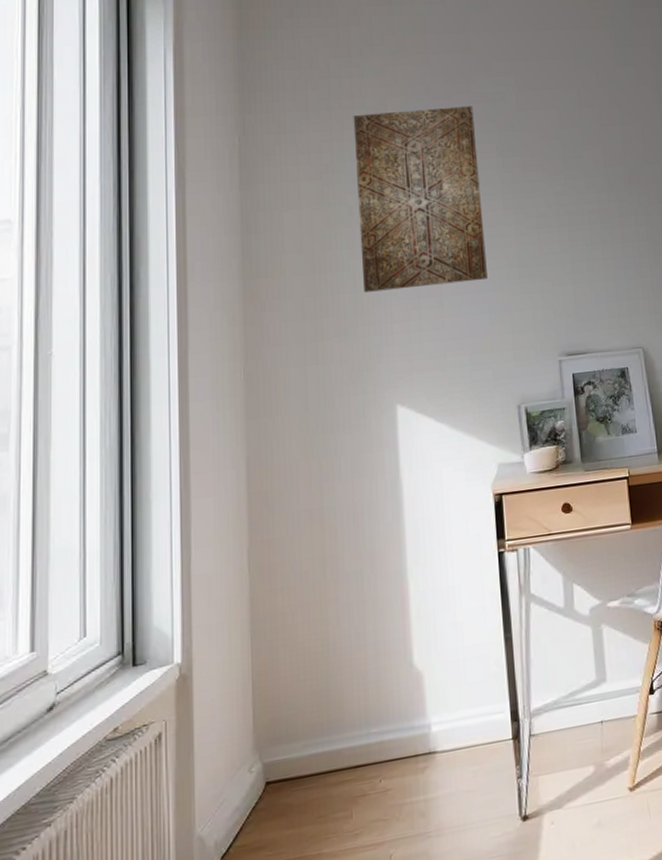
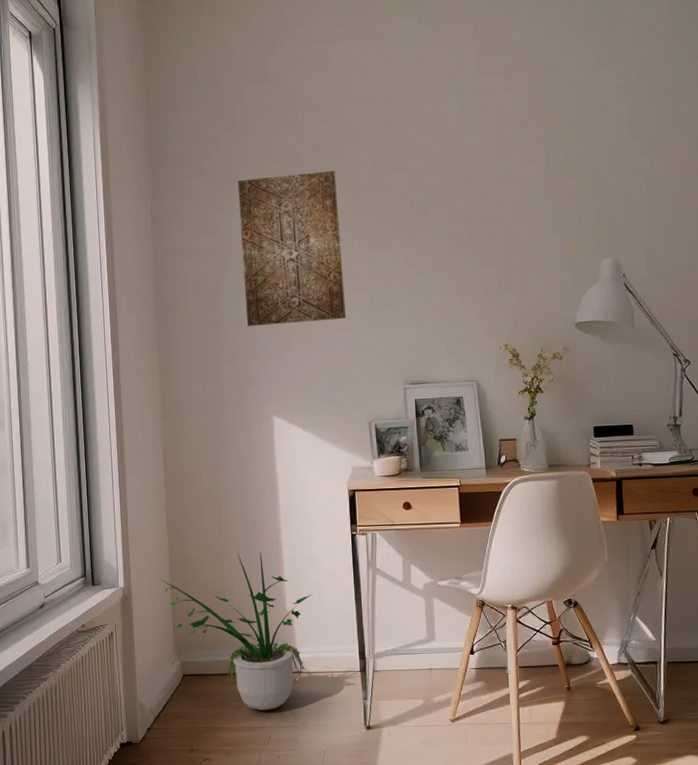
potted plant: none [234,589,449,819] -> present [159,552,313,711]

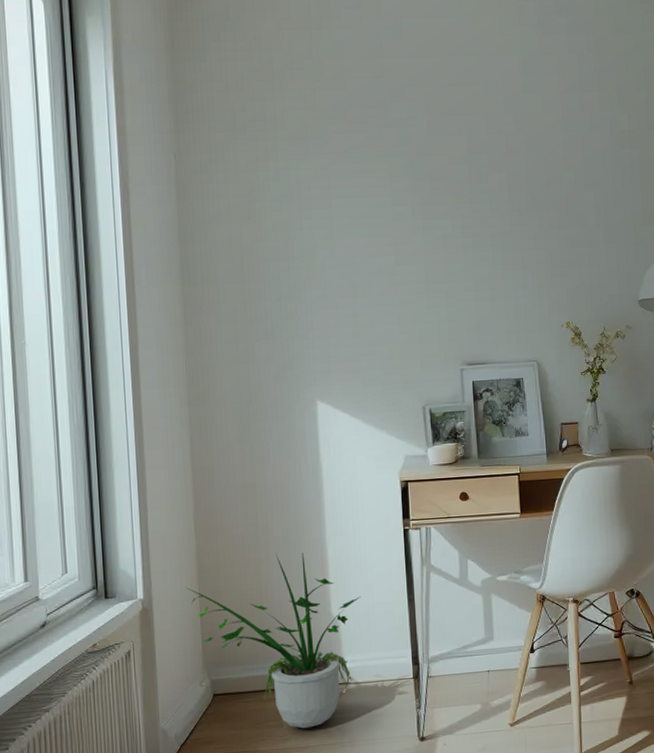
wall art: present [237,171,346,326] -> none [276,130,398,301]

